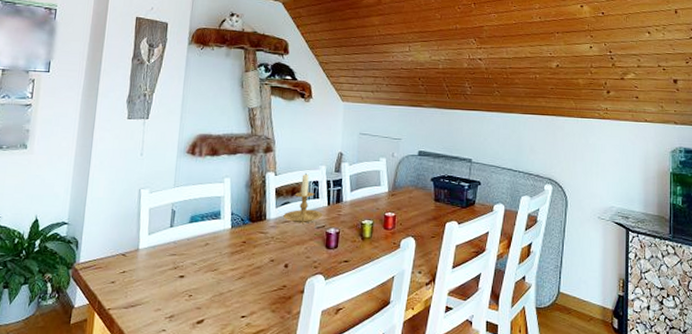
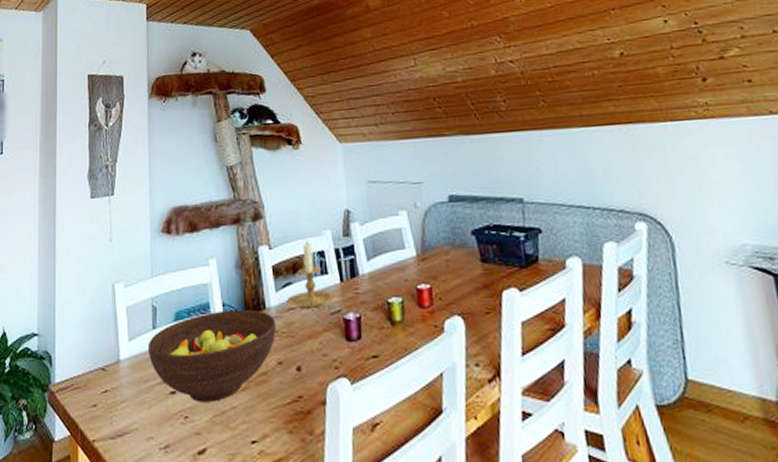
fruit bowl: none [164,218,273,286] -> present [147,309,276,402]

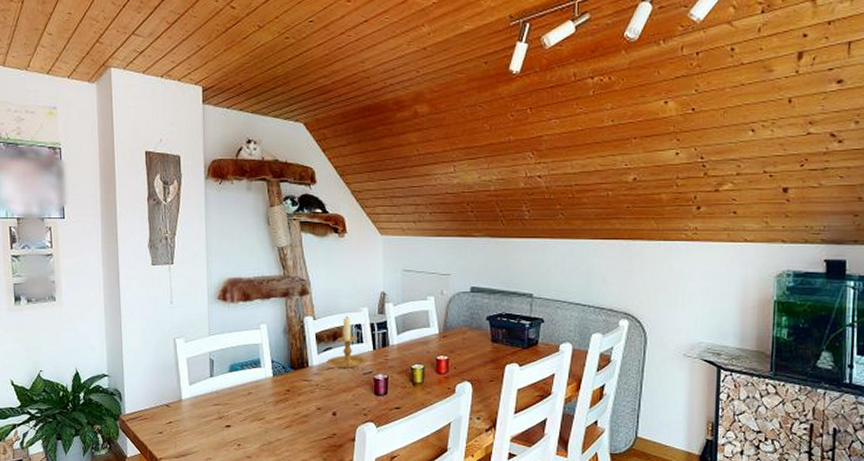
fruit bowl: present [147,309,276,402] -> none [206,366,316,435]

